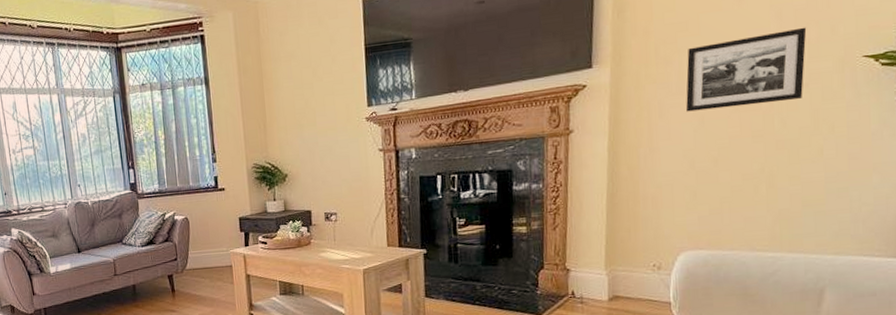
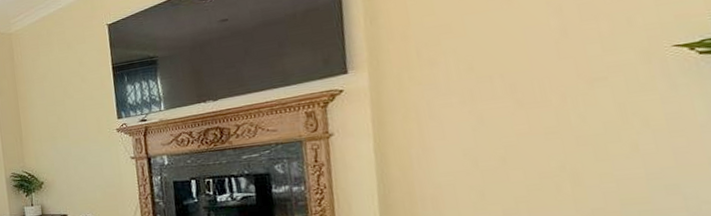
picture frame: present [686,27,807,112] -> none [454,20,602,111]

